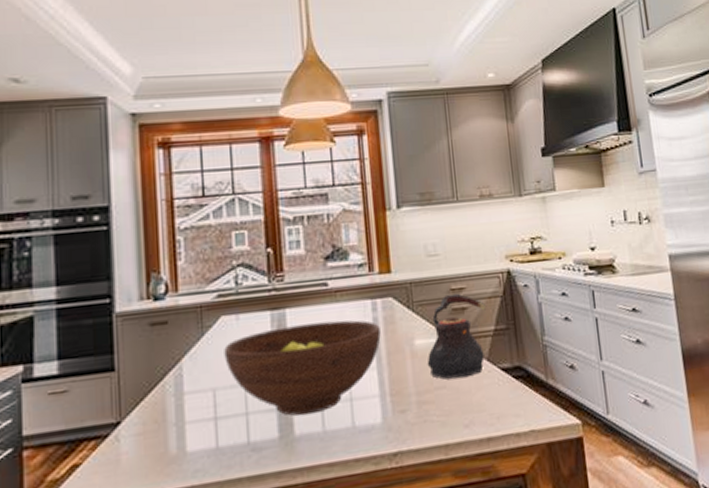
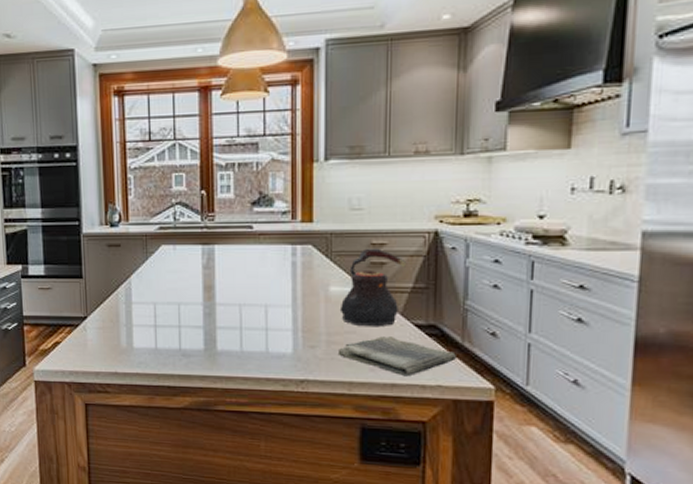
fruit bowl: present [224,320,381,416] -> none [163,260,298,336]
dish towel: none [429,385,543,428] -> present [337,336,456,377]

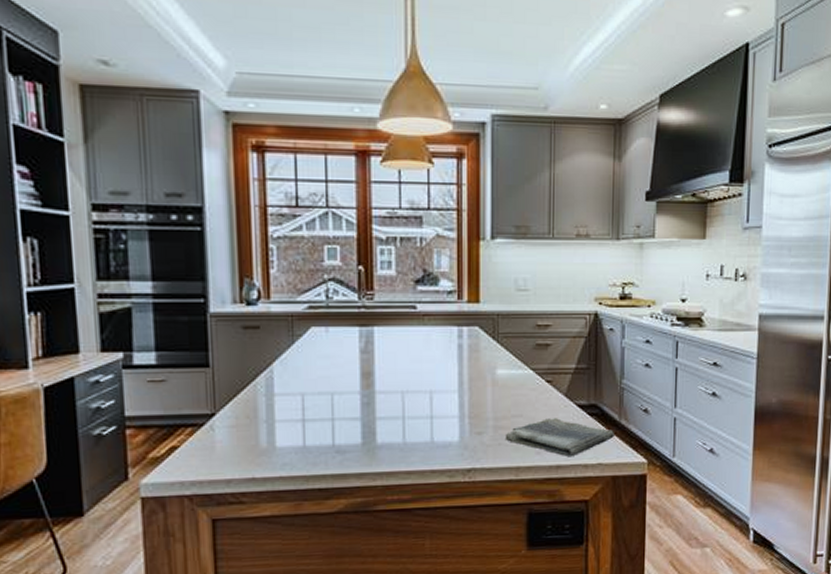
teapot: present [339,248,406,327] -> none [506,329,569,410]

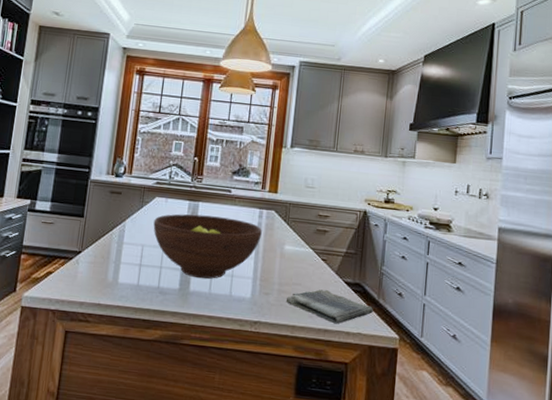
fruit bowl: none [313,343,464,427] -> present [153,214,262,279]

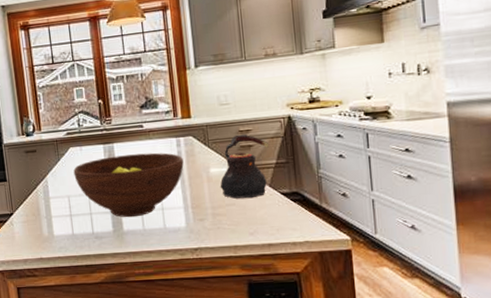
dish towel: present [285,289,373,324] -> none [222,205,317,237]
teapot: none [290,218,342,282] -> present [220,134,269,199]

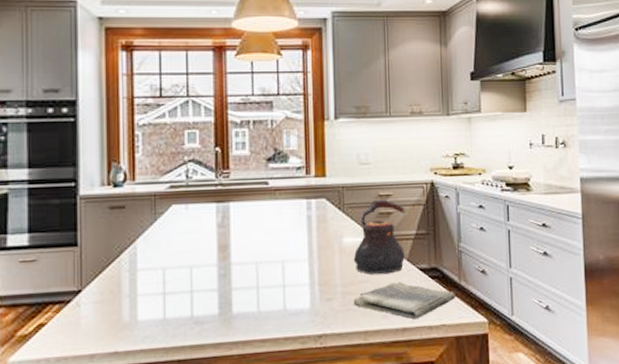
fruit bowl: present [73,152,184,218] -> none [174,216,313,297]
dish towel: none [222,205,317,237] -> present [353,282,455,320]

